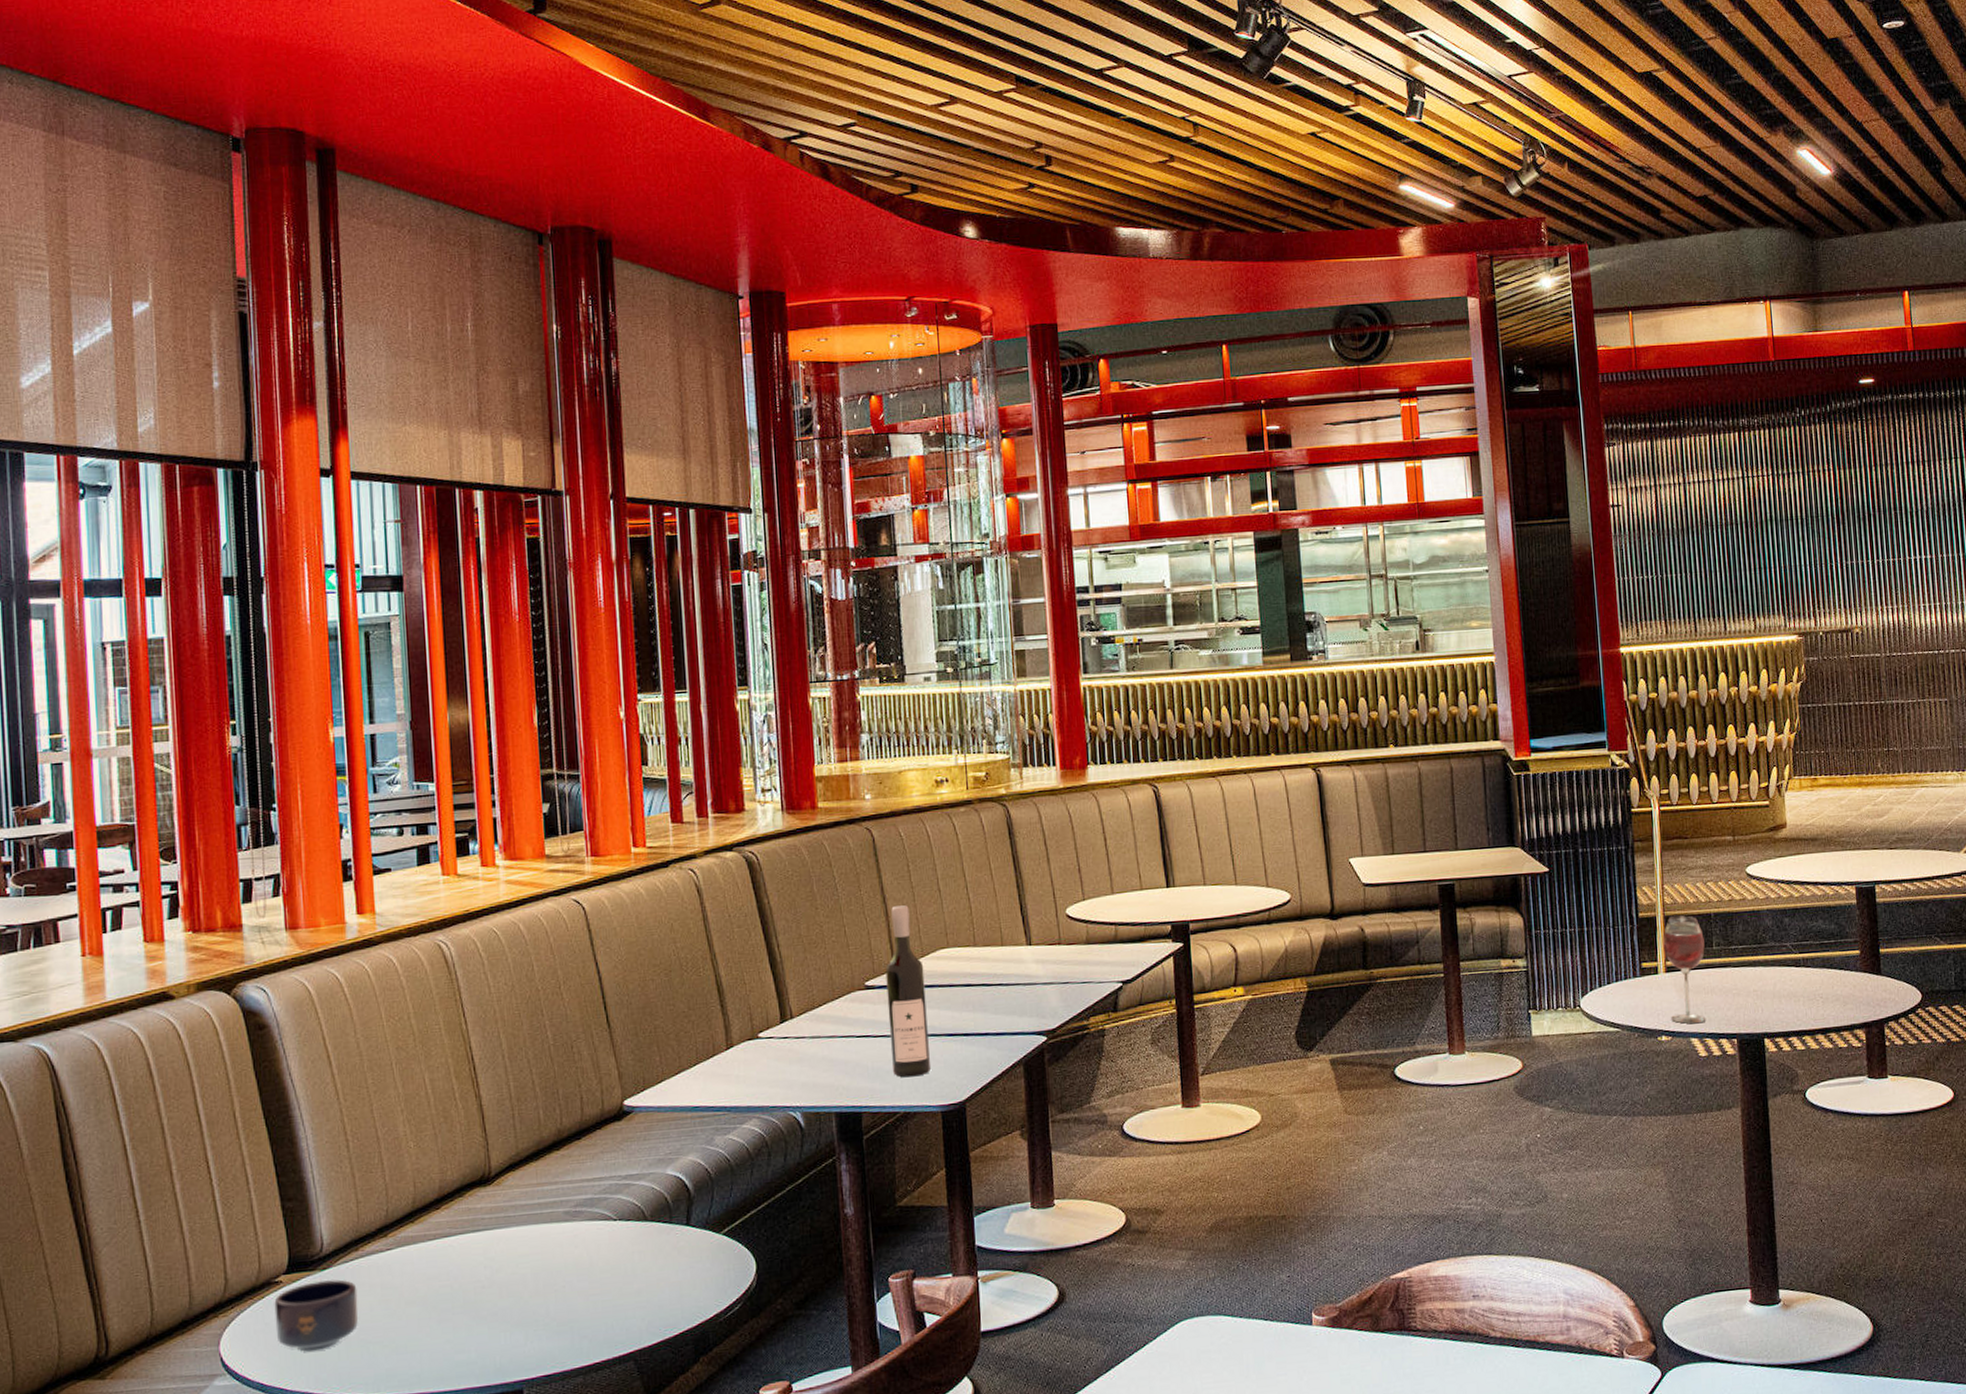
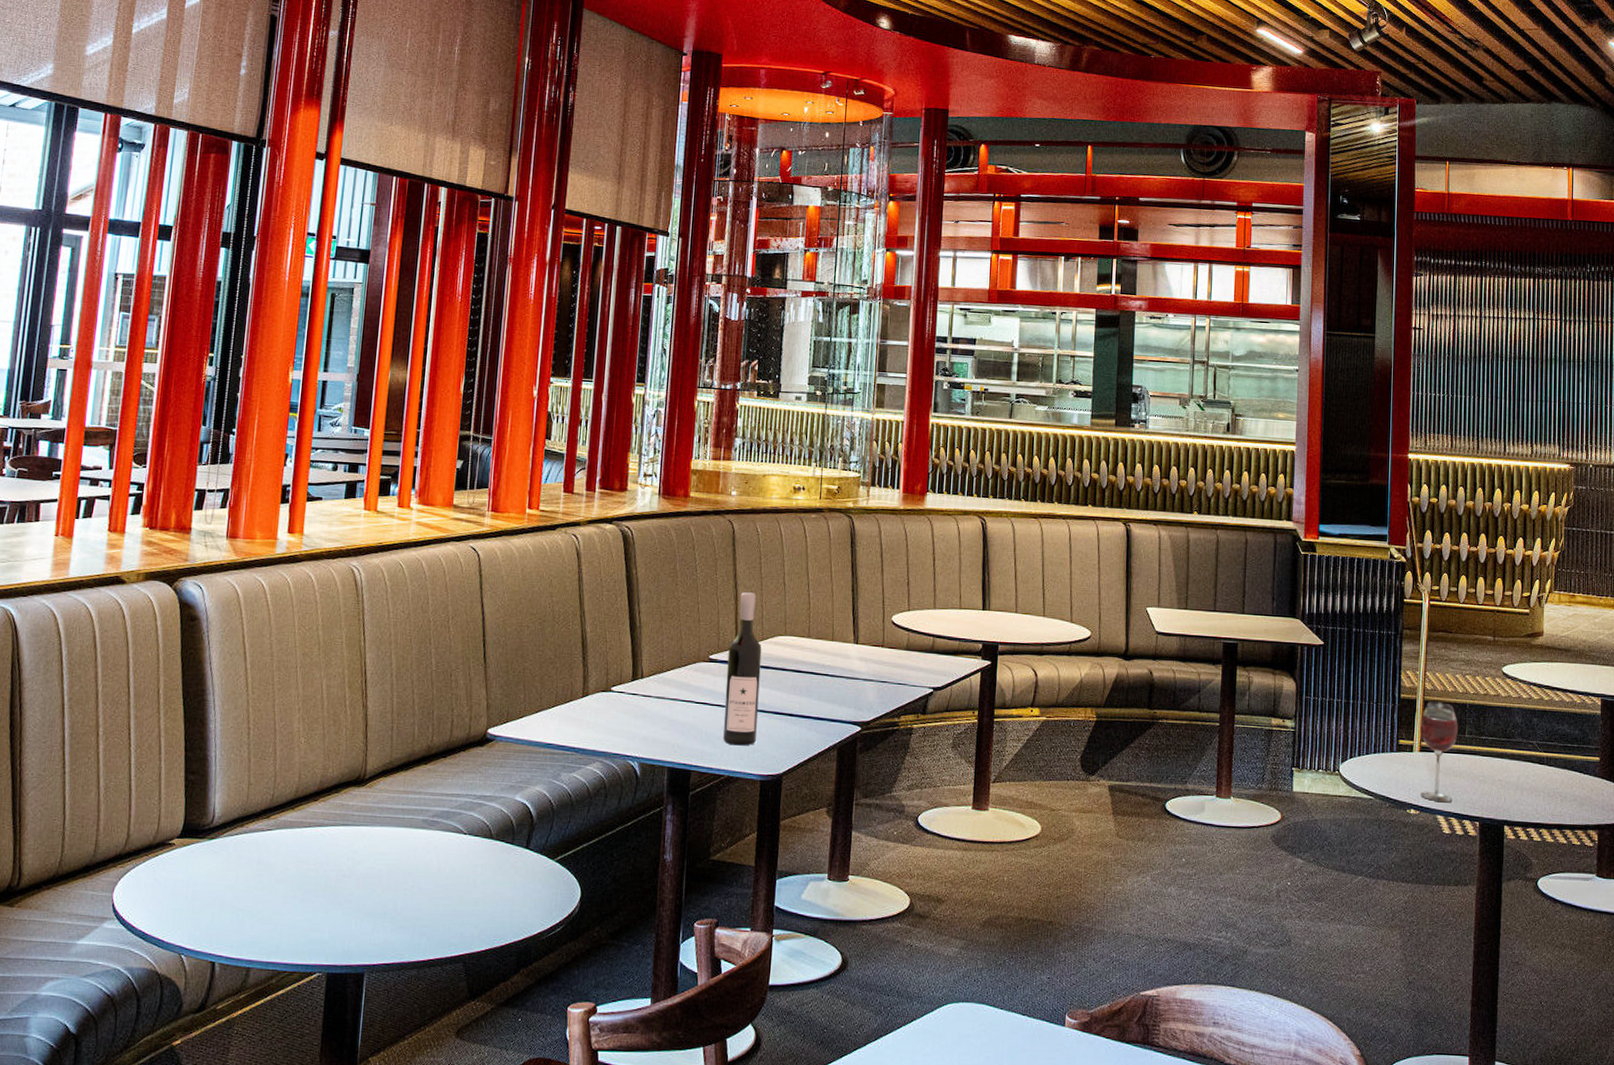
mug: present [274,1279,358,1352] -> none [162,848,237,910]

